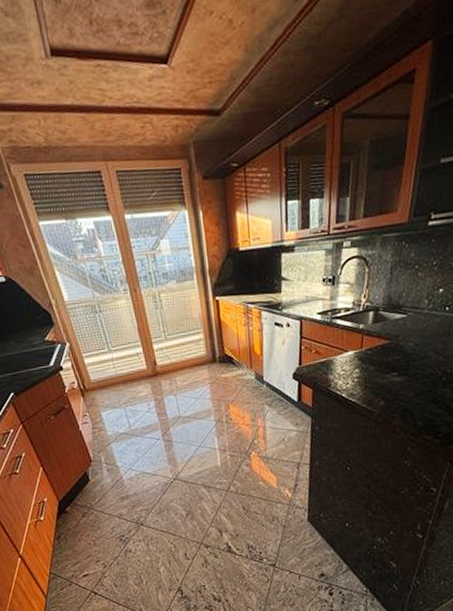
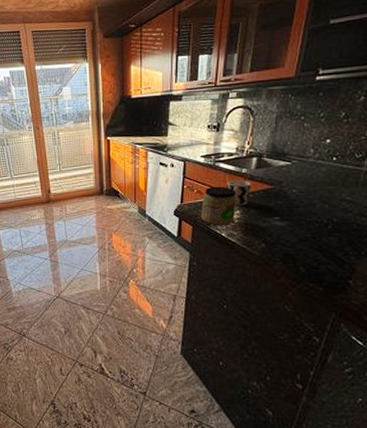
jar: none [320,344,356,386] -> present [200,186,237,225]
cup: none [344,336,369,364] -> present [226,179,251,206]

